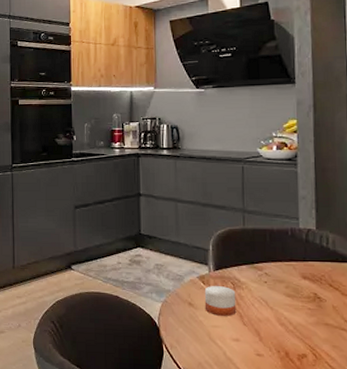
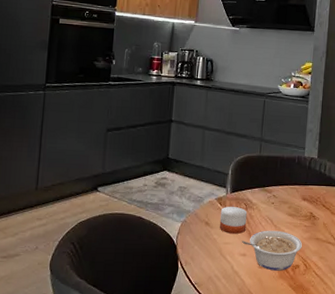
legume: none [233,313,307,360] -> present [242,230,302,271]

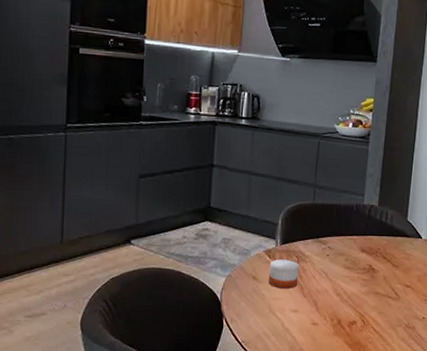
legume: present [242,230,302,271] -> none [293,284,360,328]

